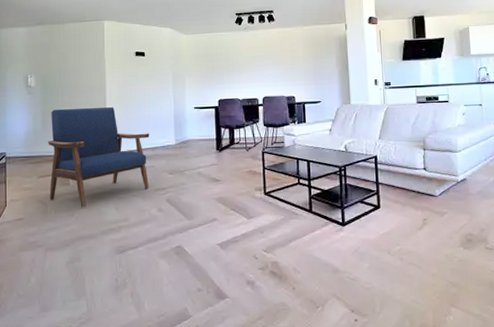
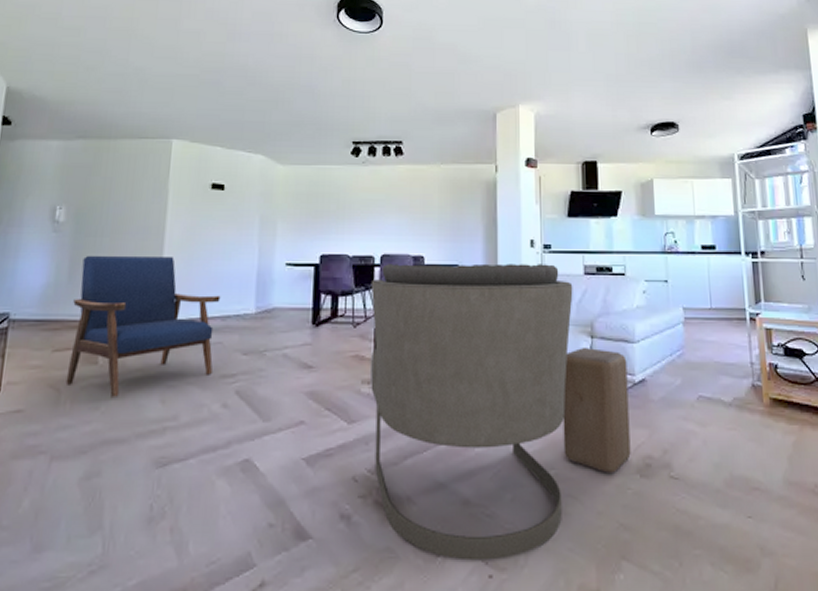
armchair: none [257,97,409,310] -> present [370,263,573,561]
stool: none [404,157,456,247] -> present [563,347,631,473]

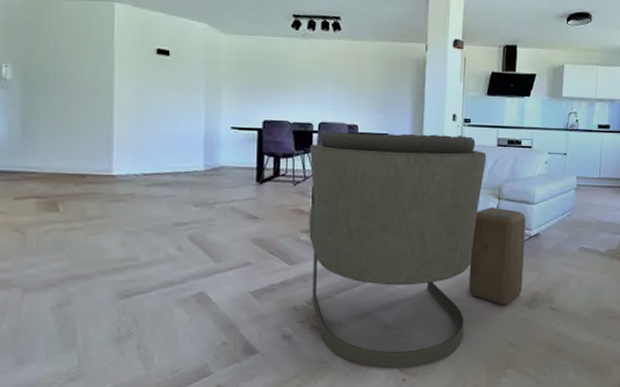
armchair: present [65,255,221,397] -> none [29,112,171,240]

